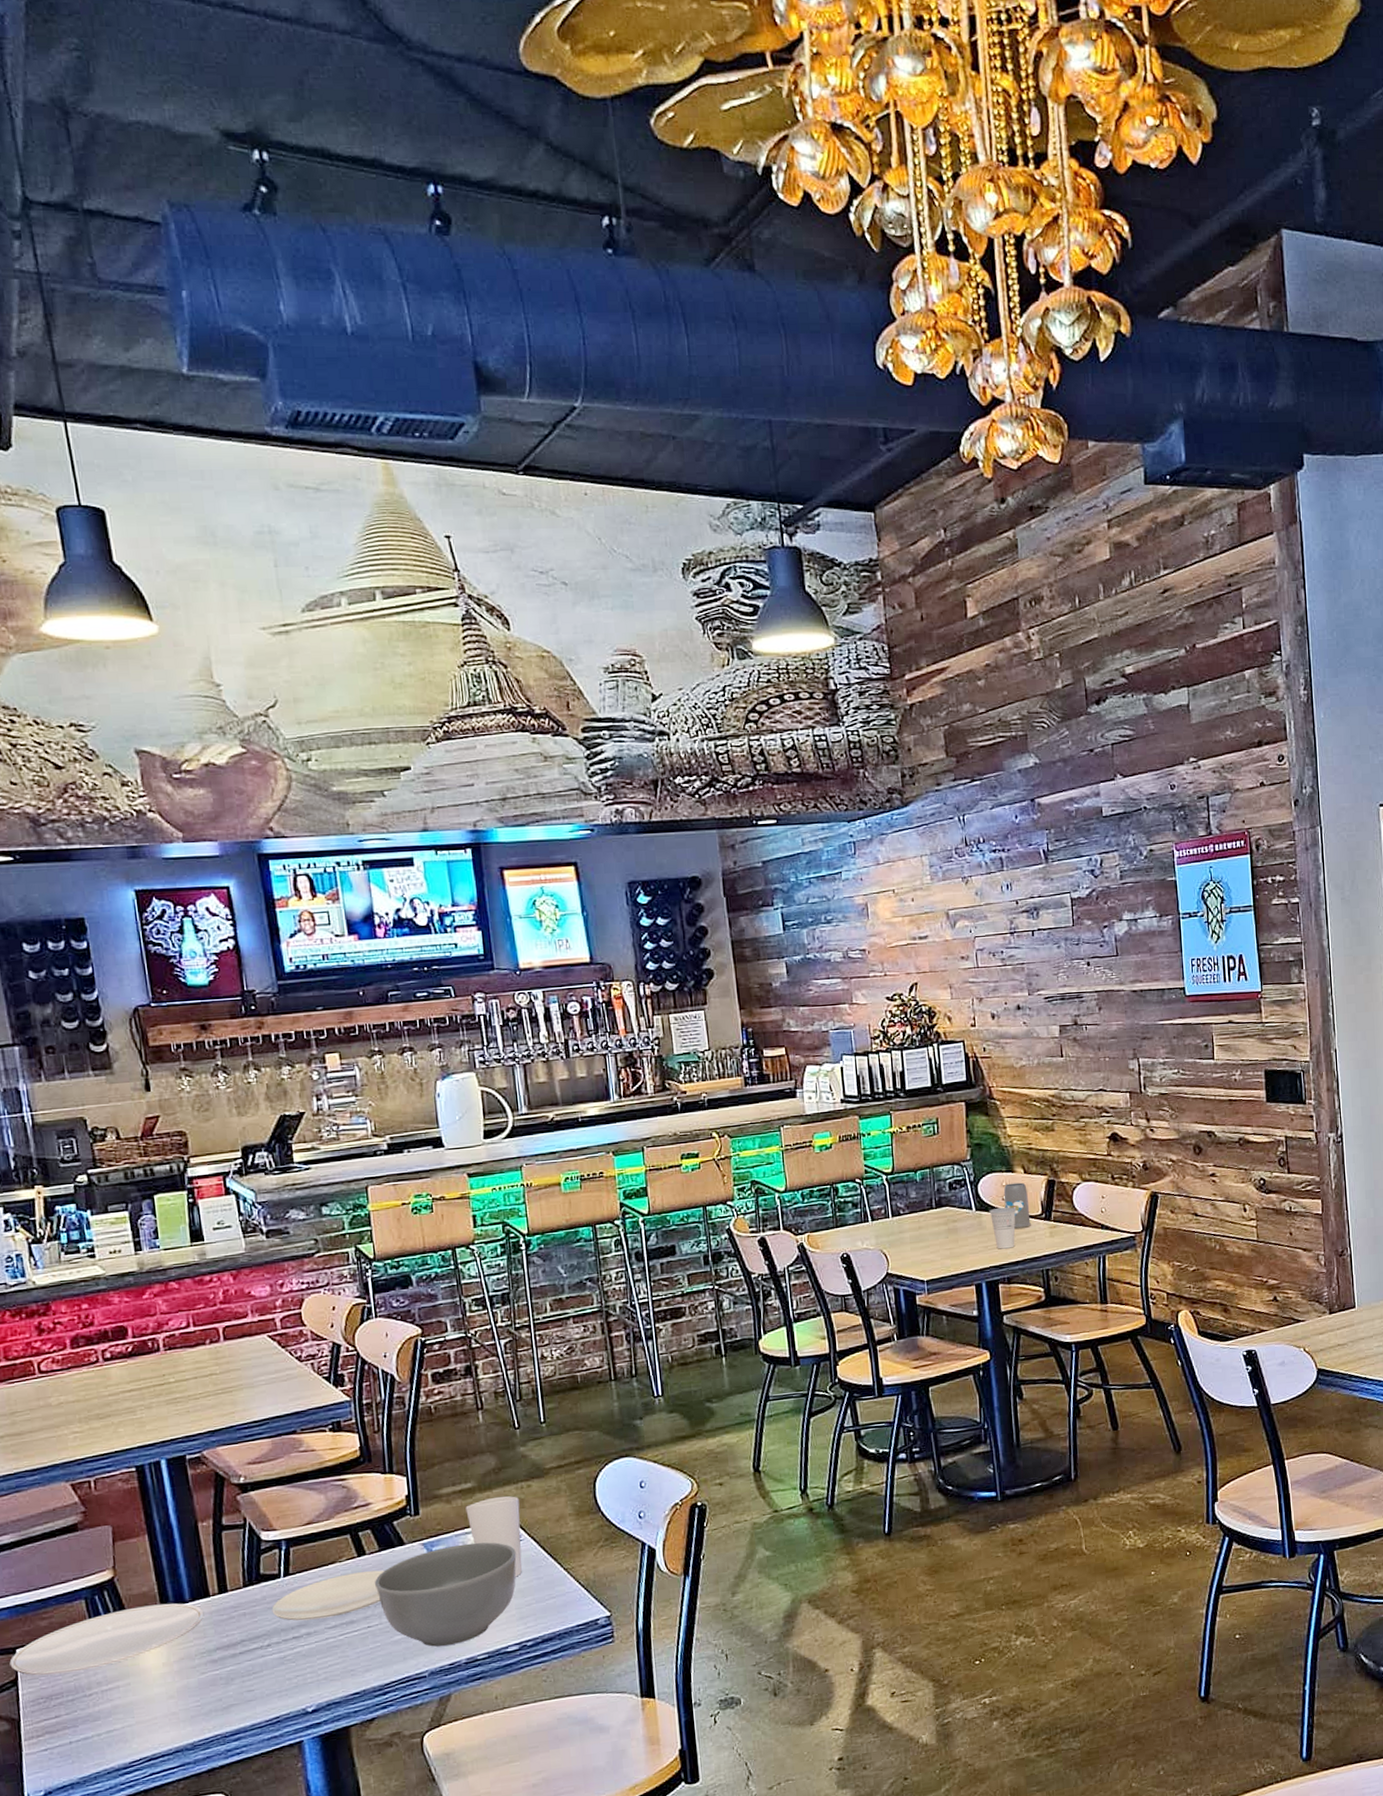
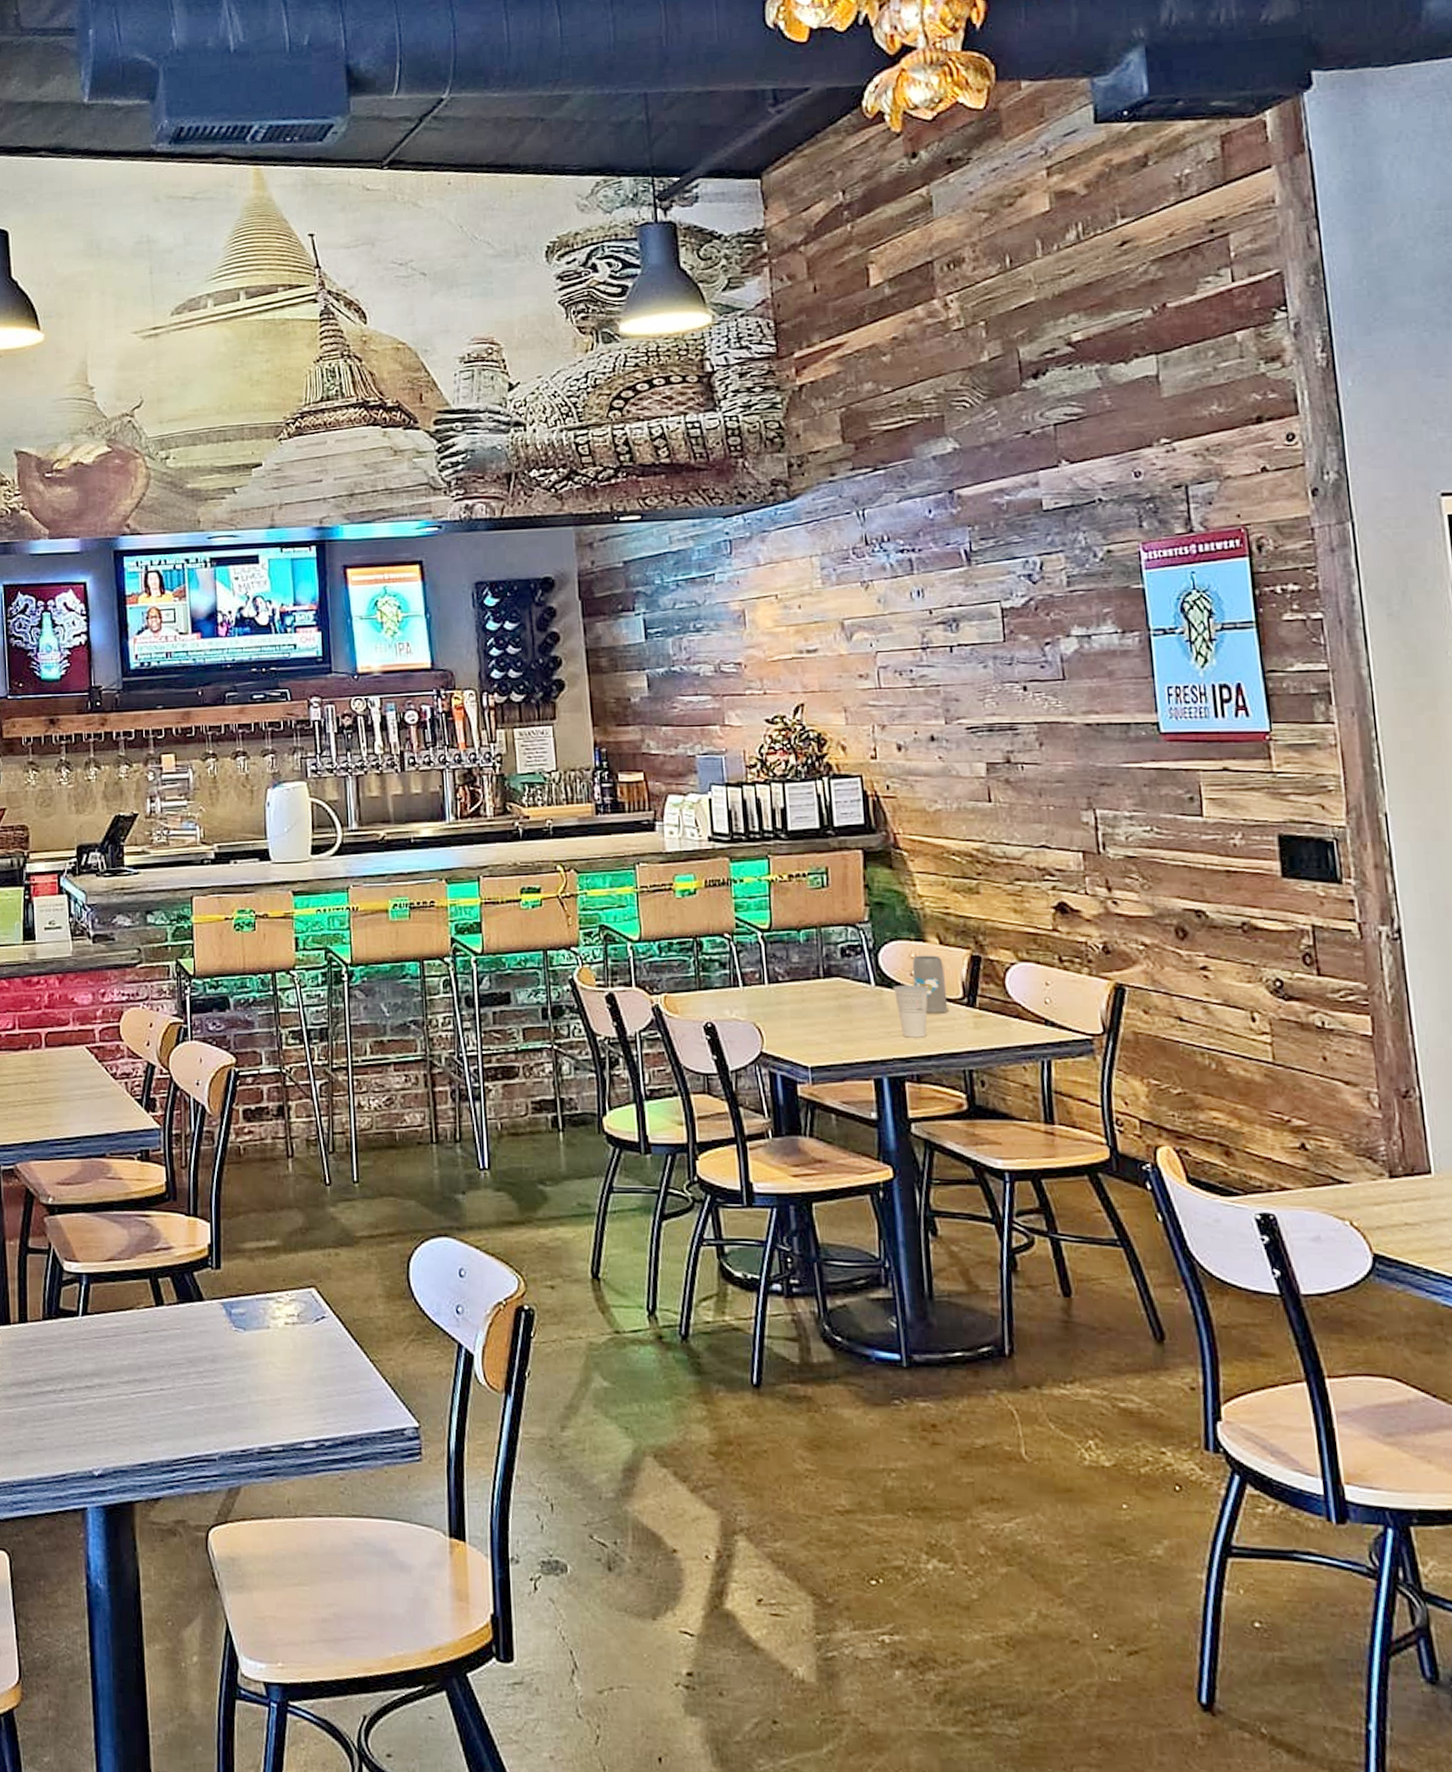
plate: present [271,1570,385,1621] -> none [67,1324,182,1371]
bowl: present [374,1542,517,1647] -> none [170,1310,319,1428]
cup: present [465,1496,522,1577] -> none [269,1261,326,1360]

